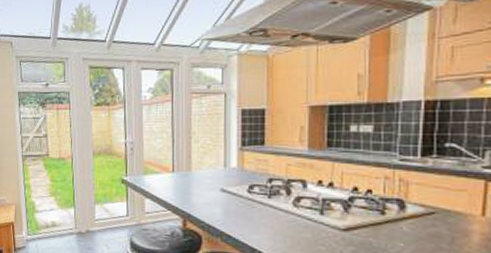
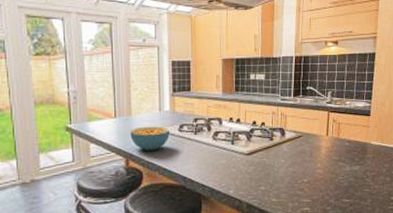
cereal bowl: none [189,184,236,213] -> present [130,126,169,151]

